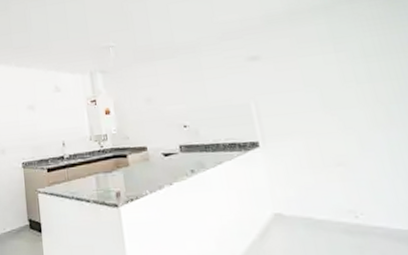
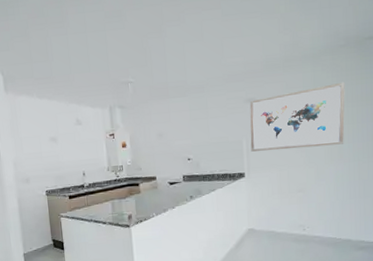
wall art: none [252,31,391,116] -> present [249,81,345,152]

